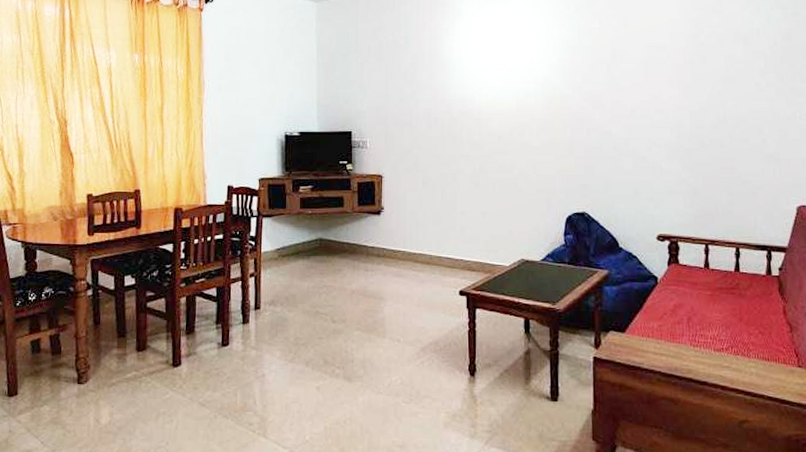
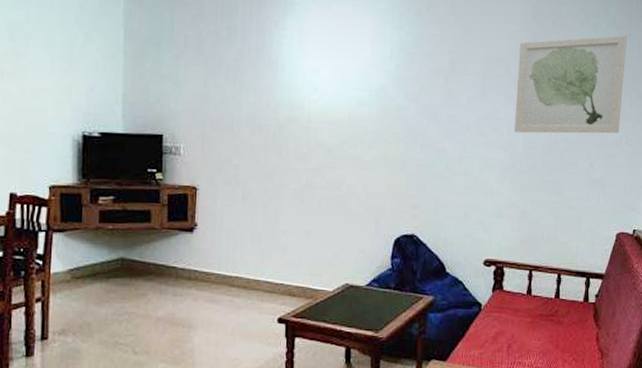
wall art: none [679,14,793,114] -> present [514,35,627,134]

